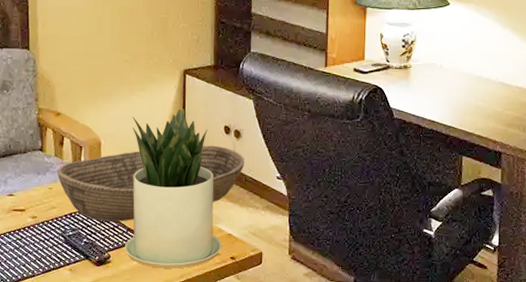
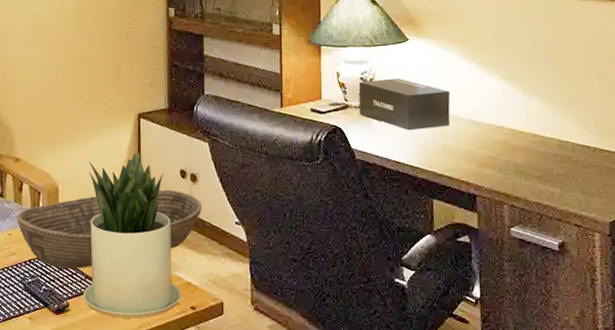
box: none [399,41,485,92] -> present [358,79,451,131]

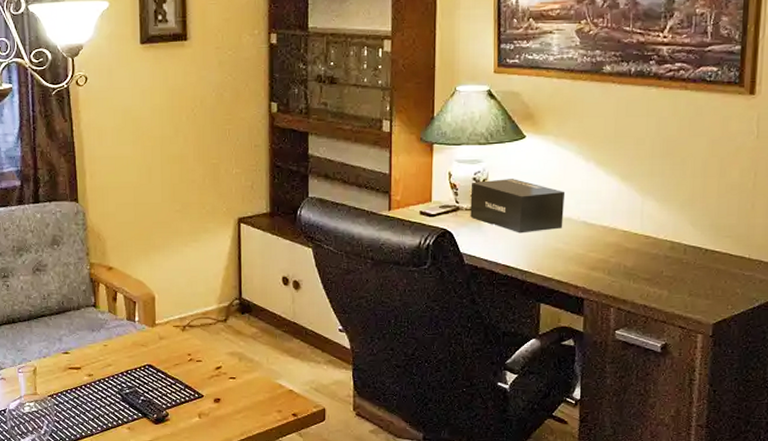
basket: present [16,189,202,270] -> none [111,297,305,380]
planter: present [83,153,181,319] -> none [182,259,283,426]

